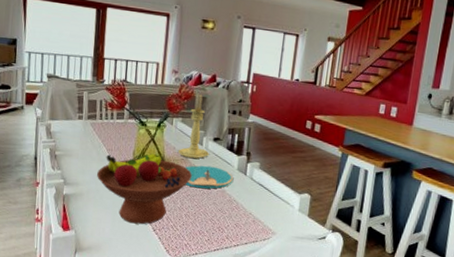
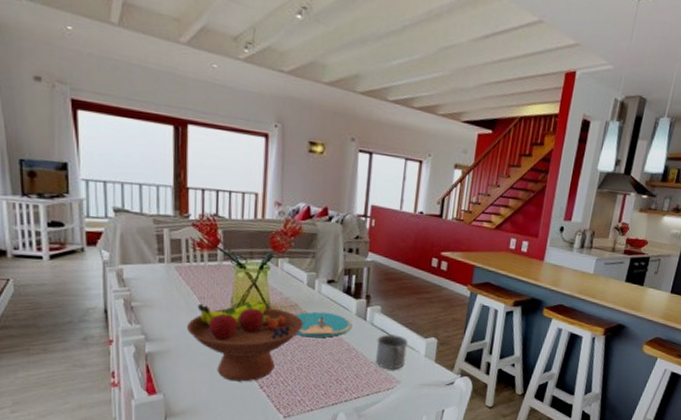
candle holder: present [178,93,209,159] -> none [286,228,322,305]
mug: none [254,188,283,222] -> present [376,334,408,370]

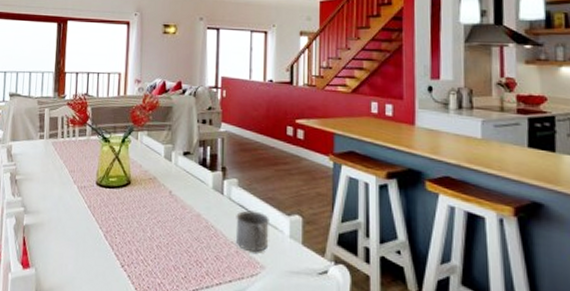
fruit bowl: present [187,301,303,382] -> none [59,174,162,260]
plate: present [295,311,351,338] -> none [154,184,208,213]

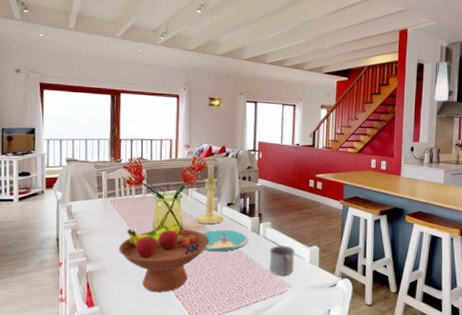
fruit bowl: none [59,174,162,260] -> present [119,224,210,293]
candle holder: none [145,102,179,178] -> present [196,163,224,225]
plate: none [154,184,208,213] -> present [203,229,248,252]

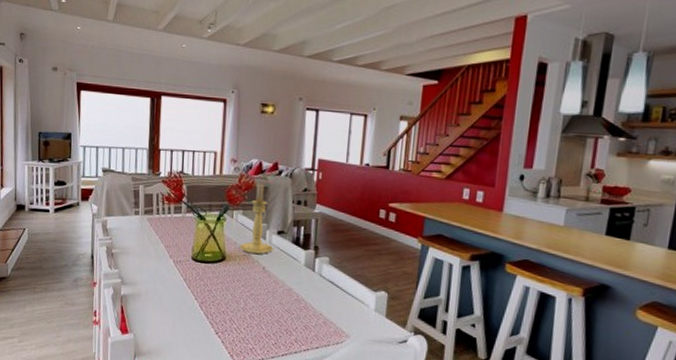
fruit bowl: present [119,224,210,293] -> none [155,250,255,327]
plate: present [203,229,248,252] -> none [248,261,300,287]
mug: present [269,245,295,276] -> none [325,286,357,324]

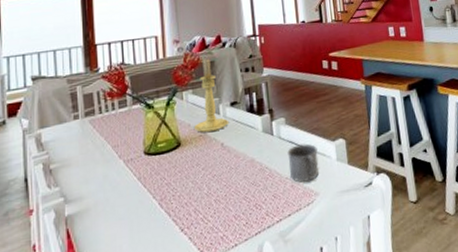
mug: none [325,286,357,324] -> present [287,143,320,183]

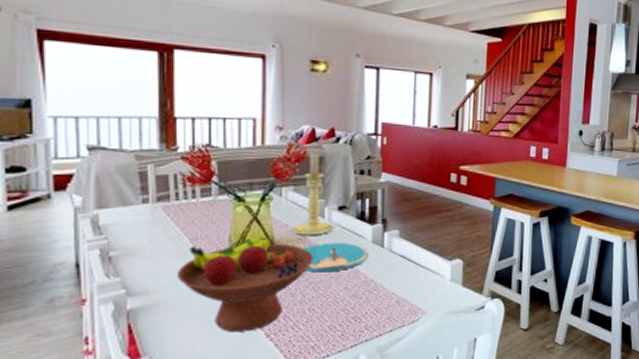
fruit bowl: none [104,138,214,230] -> present [178,237,313,333]
plate: none [205,134,260,165] -> present [304,242,367,273]
mug: present [287,143,320,183] -> none [397,260,431,300]

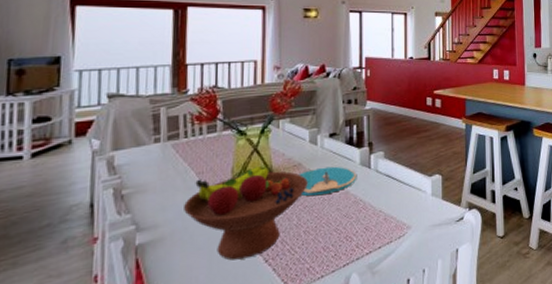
candle holder: present [293,152,333,236] -> none [289,87,325,163]

